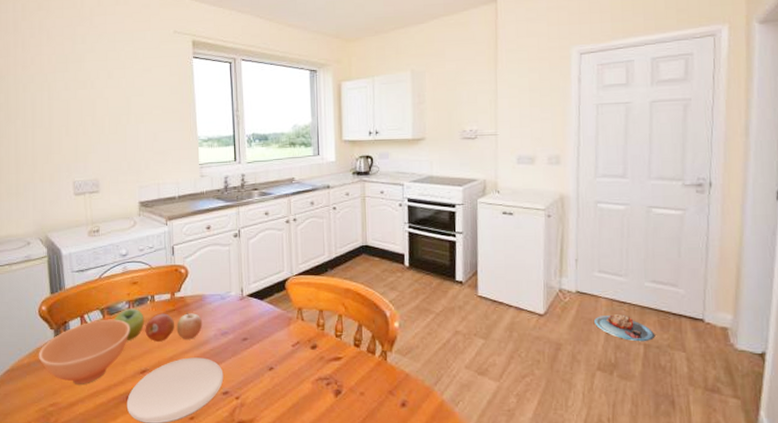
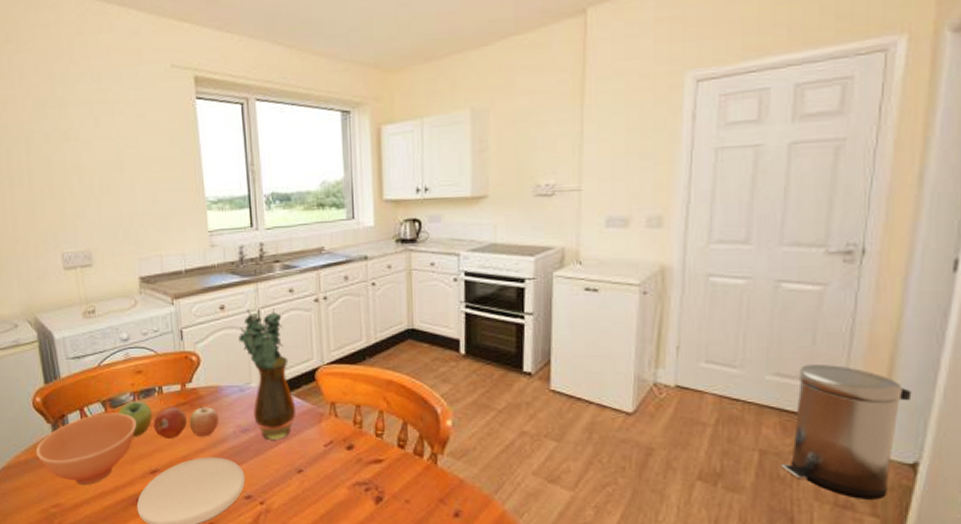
vase: none [222,228,269,341] -> present [239,308,297,440]
pet bowl: present [594,314,656,342] -> none [697,414,775,448]
pedal bin: none [661,273,756,384] -> present [780,365,912,500]

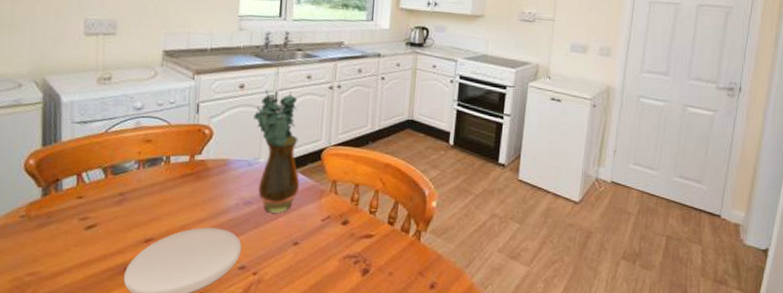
bowl: present [35,412,137,485] -> none [18,179,138,252]
fruit: present [117,401,153,437] -> none [118,169,156,205]
fruit: present [153,407,187,439] -> none [155,176,191,208]
fruit: present [189,406,219,437] -> none [192,177,224,208]
pedal bin: present [780,365,912,500] -> none [680,171,766,277]

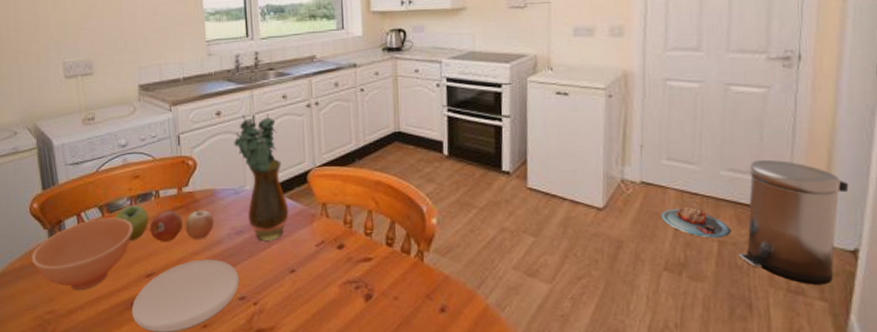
bowl: none [18,179,138,252] -> present [31,217,133,290]
fruit: none [118,169,156,205] -> present [114,205,149,241]
fruit: none [155,176,191,208] -> present [149,210,183,242]
fruit: none [192,177,224,208] -> present [185,209,215,239]
pet bowl: none [624,206,677,234] -> present [661,207,732,238]
pedal bin: none [680,171,766,277] -> present [737,160,849,285]

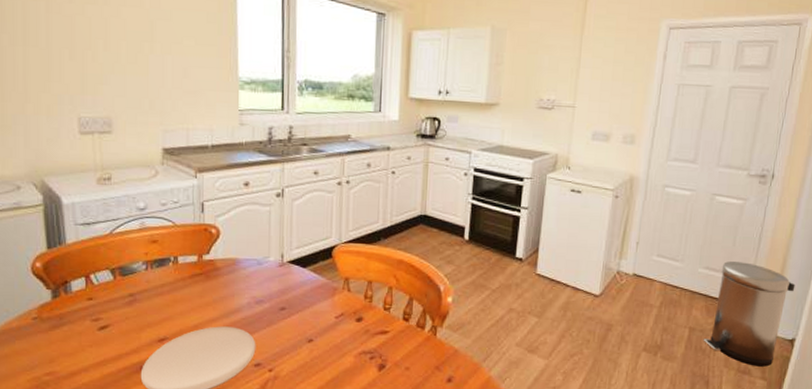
bowl: present [31,217,133,290] -> none [30,280,147,352]
fruit: present [114,205,149,241] -> none [127,270,165,305]
fruit: present [149,210,183,242] -> none [165,277,201,308]
fruit: present [185,209,215,239] -> none [203,277,235,307]
vase: present [234,113,289,240] -> none [261,186,312,311]
pet bowl: present [661,207,732,238] -> none [646,298,701,326]

